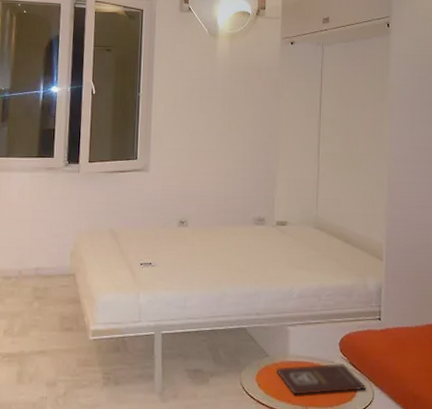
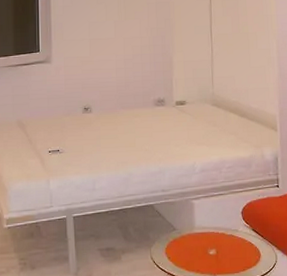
book: present [276,363,366,395] -> none [184,231,269,265]

